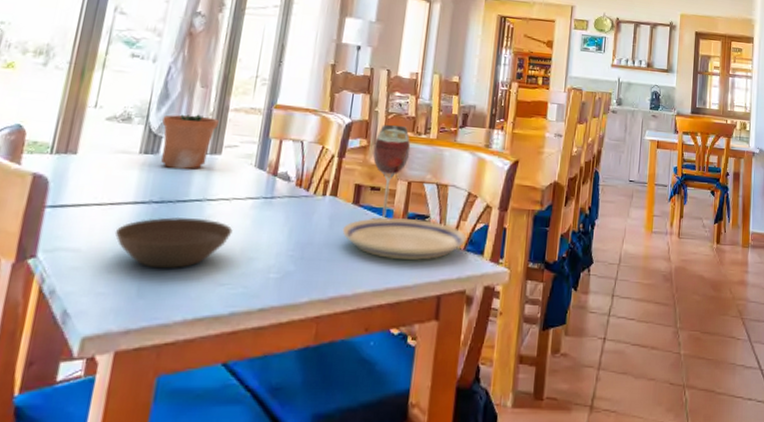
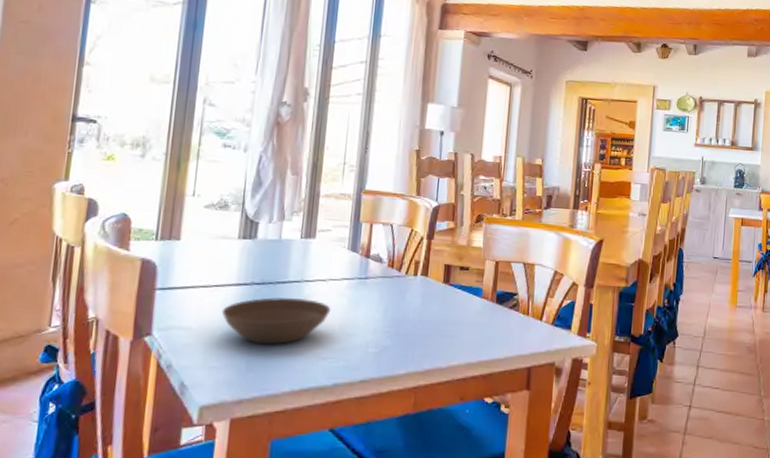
planter: present [161,114,219,169] -> none [257,200,311,253]
plate: present [342,217,467,260] -> none [434,295,554,335]
wineglass: present [370,124,411,220] -> none [460,207,497,298]

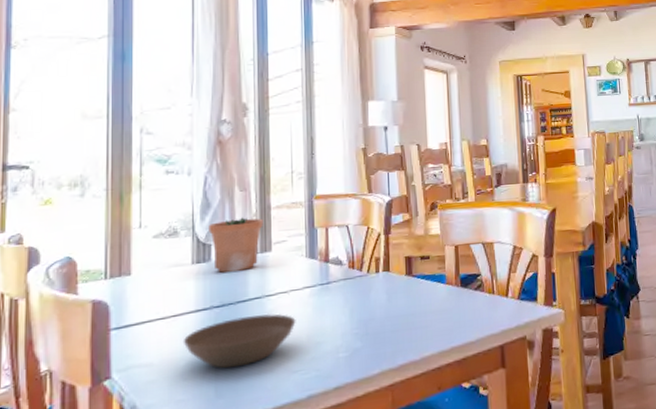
planter: none [257,200,311,253] -> present [208,217,263,273]

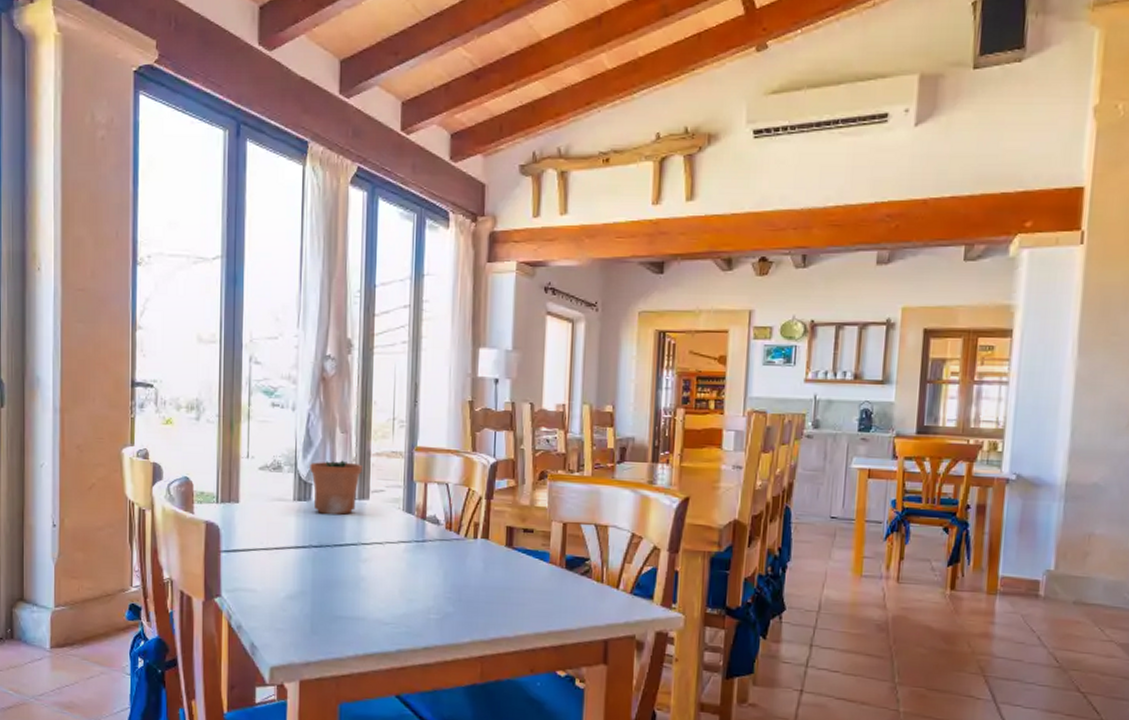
bowl: present [183,313,296,368] -> none [283,560,390,609]

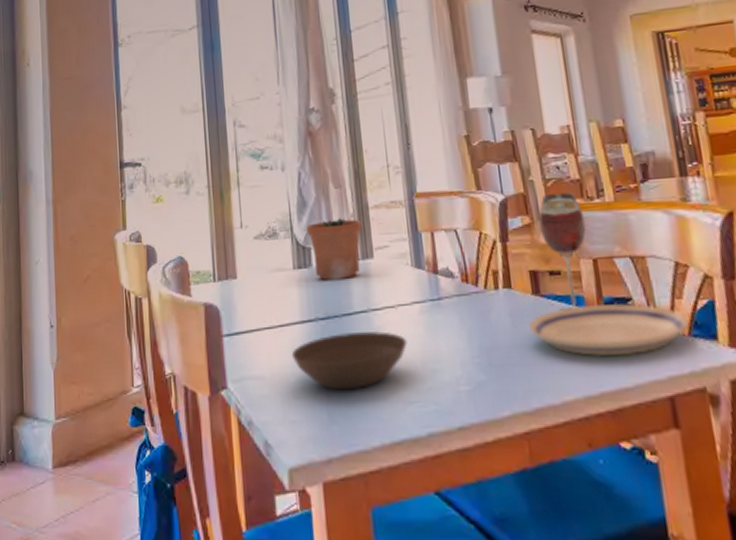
bowl: none [283,560,390,609] -> present [291,330,407,391]
plate: none [497,560,633,604] -> present [528,303,689,357]
wineglass: none [522,462,563,563] -> present [538,192,587,311]

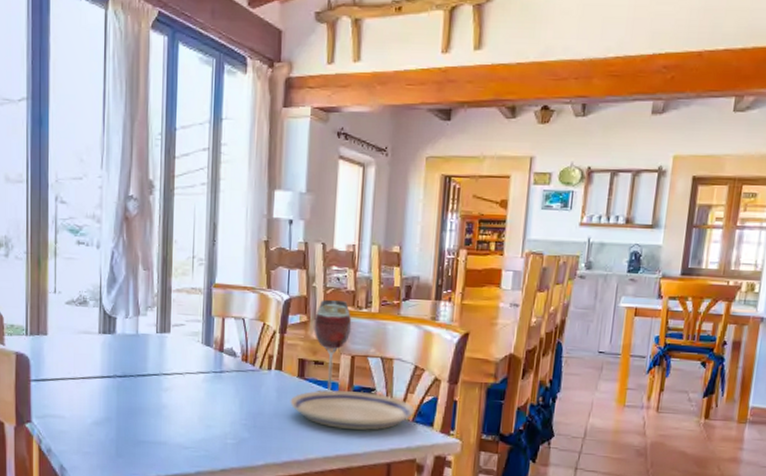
bowl: present [291,330,407,391] -> none [90,389,189,434]
planter: present [306,218,362,280] -> none [114,296,164,347]

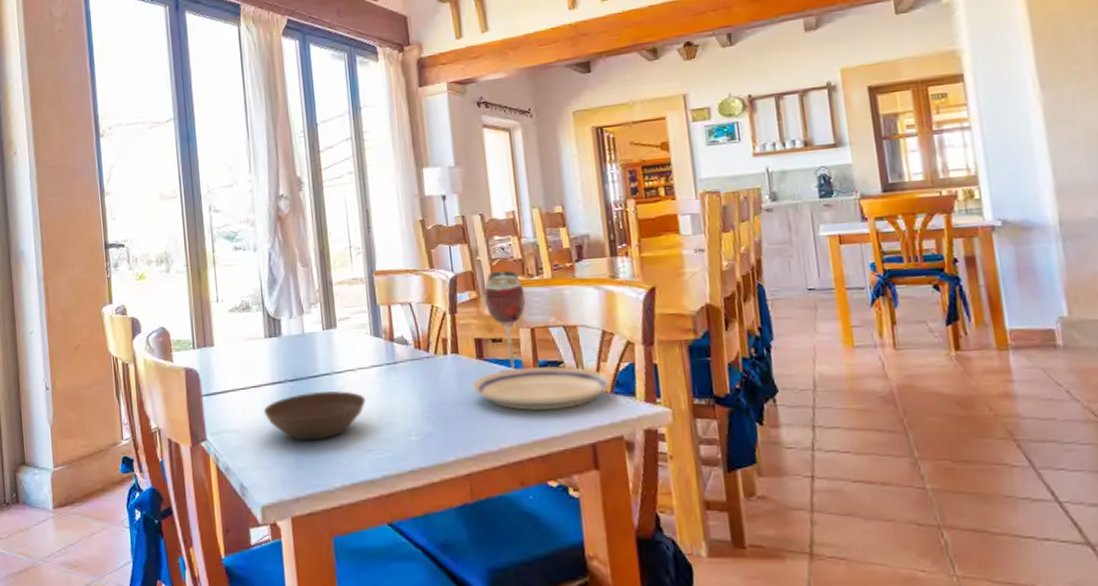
bowl: none [90,389,189,434] -> present [263,390,366,441]

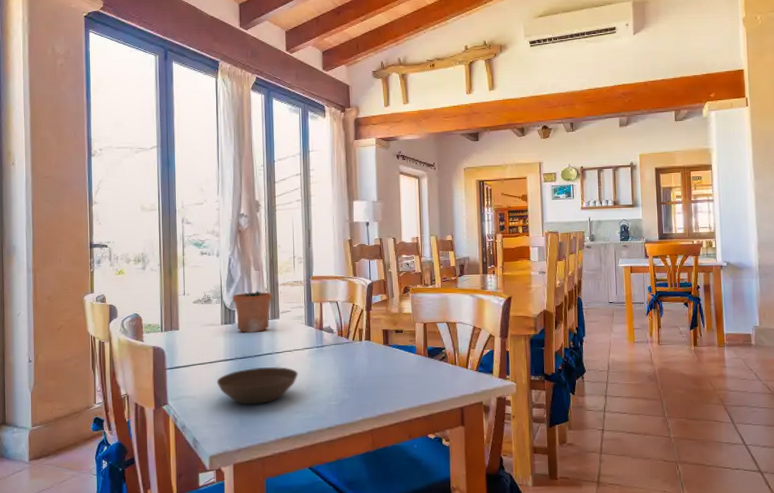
planter: none [276,293,327,347] -> present [233,291,273,332]
plate: present [472,365,612,411] -> none [379,351,477,384]
wineglass: present [484,270,526,373] -> none [392,280,422,355]

